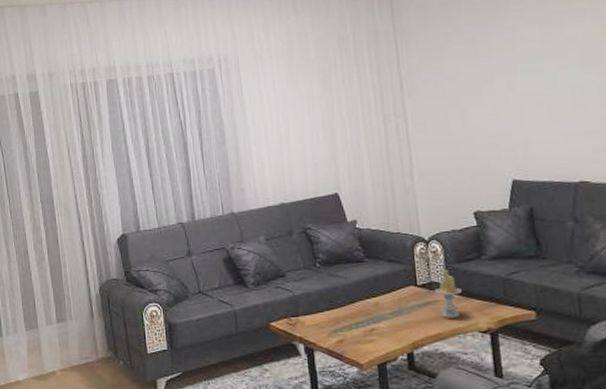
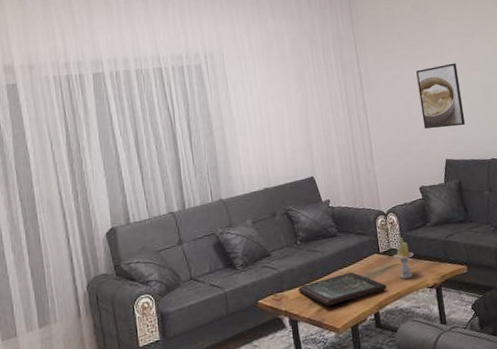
board game: none [315,304,424,338] -> present [297,272,387,306]
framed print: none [476,59,544,142] -> present [416,63,466,129]

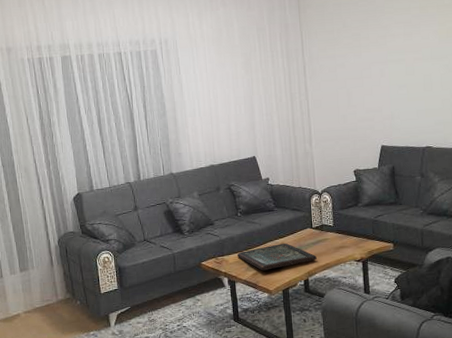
candle: present [393,238,414,279] -> none [324,215,344,252]
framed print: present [416,63,466,129] -> none [359,52,404,116]

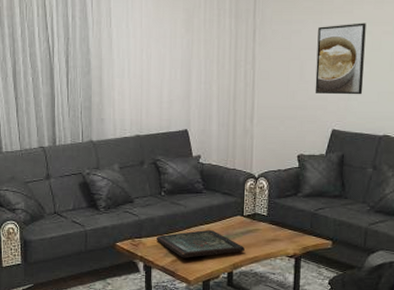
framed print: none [359,52,404,116] -> present [314,23,366,95]

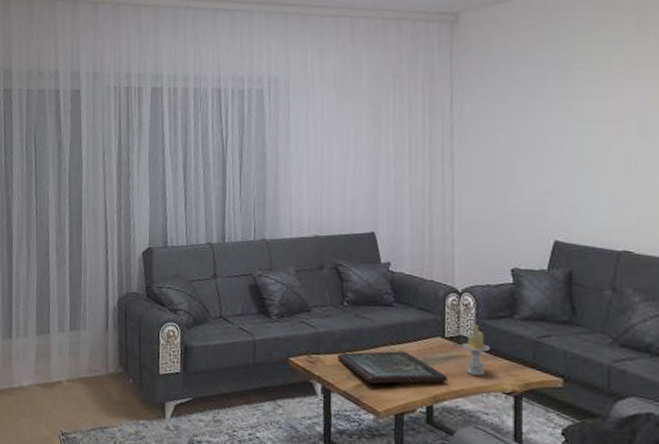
candle: none [256,204,278,244] -> present [462,325,490,376]
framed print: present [314,23,366,95] -> none [529,120,591,202]

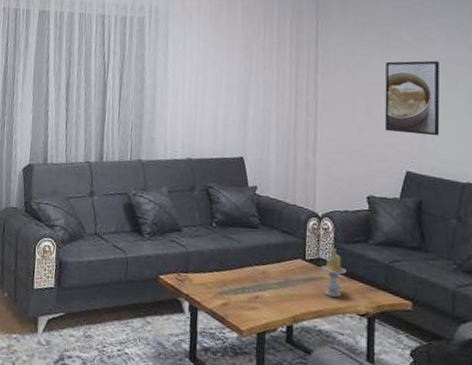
board game: present [336,351,447,384] -> none [204,271,307,303]
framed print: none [529,120,591,202] -> present [384,60,440,136]

